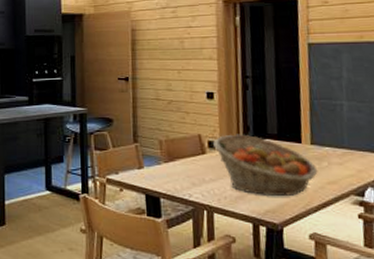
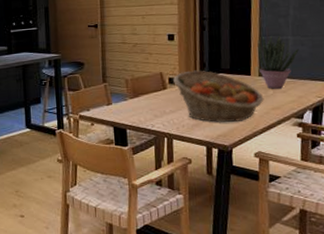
potted plant: none [308,99,356,160] -> present [257,34,299,89]

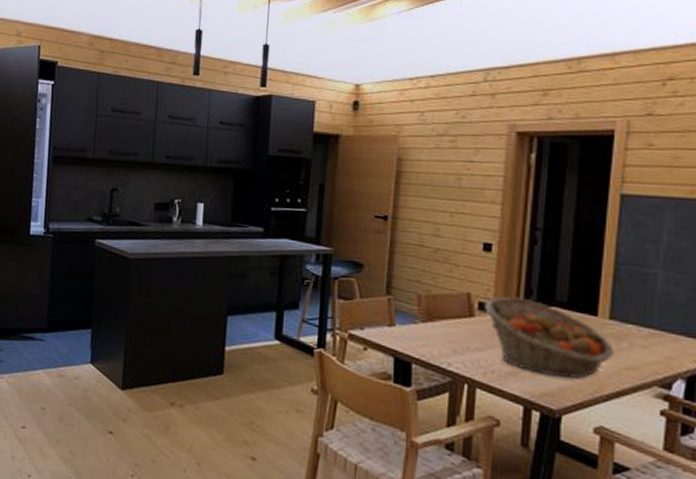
potted plant: present [257,34,299,89] -> none [611,263,672,342]

